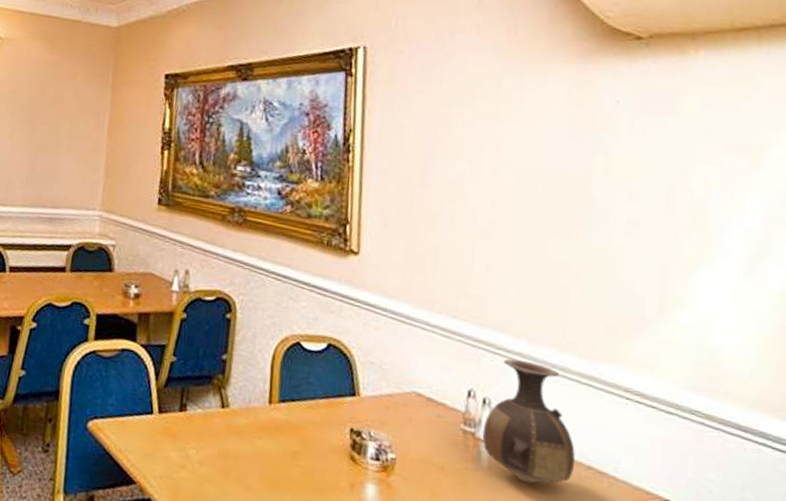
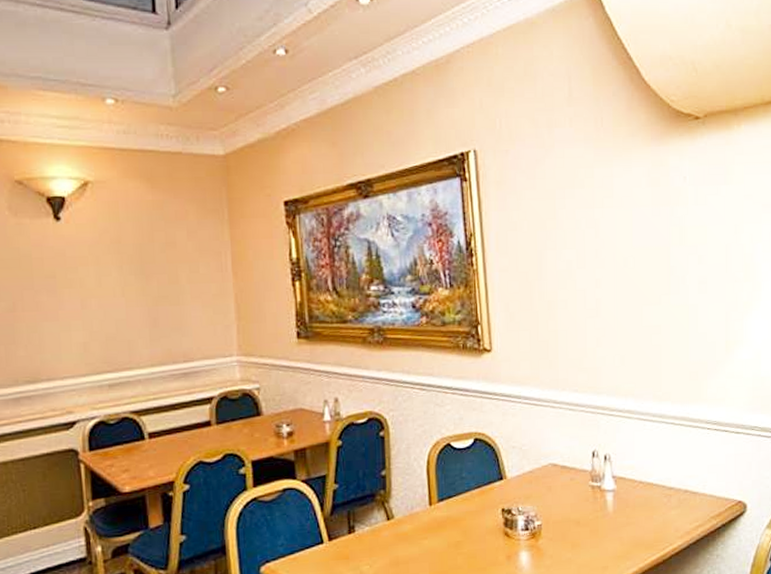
vase: present [482,359,575,484] -> none [606,416,675,517]

